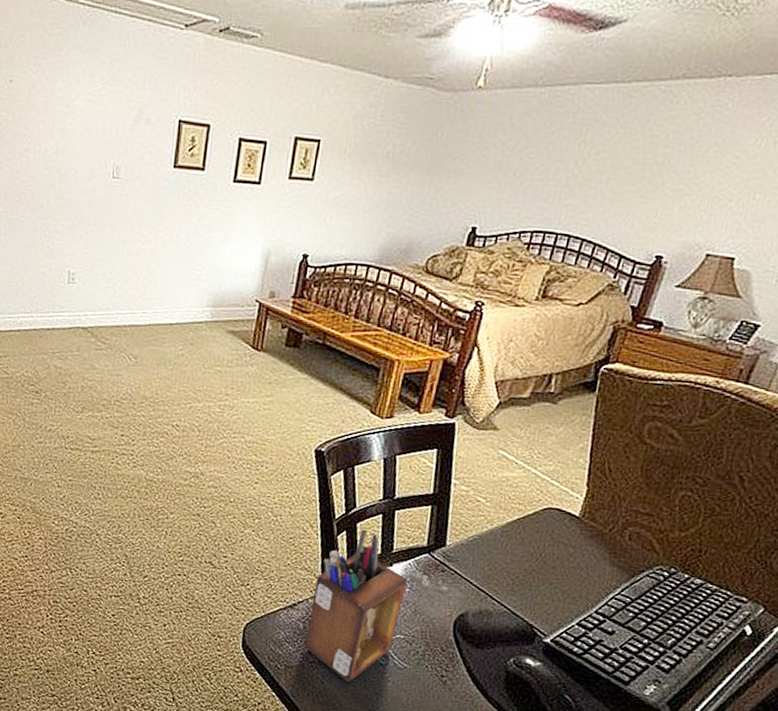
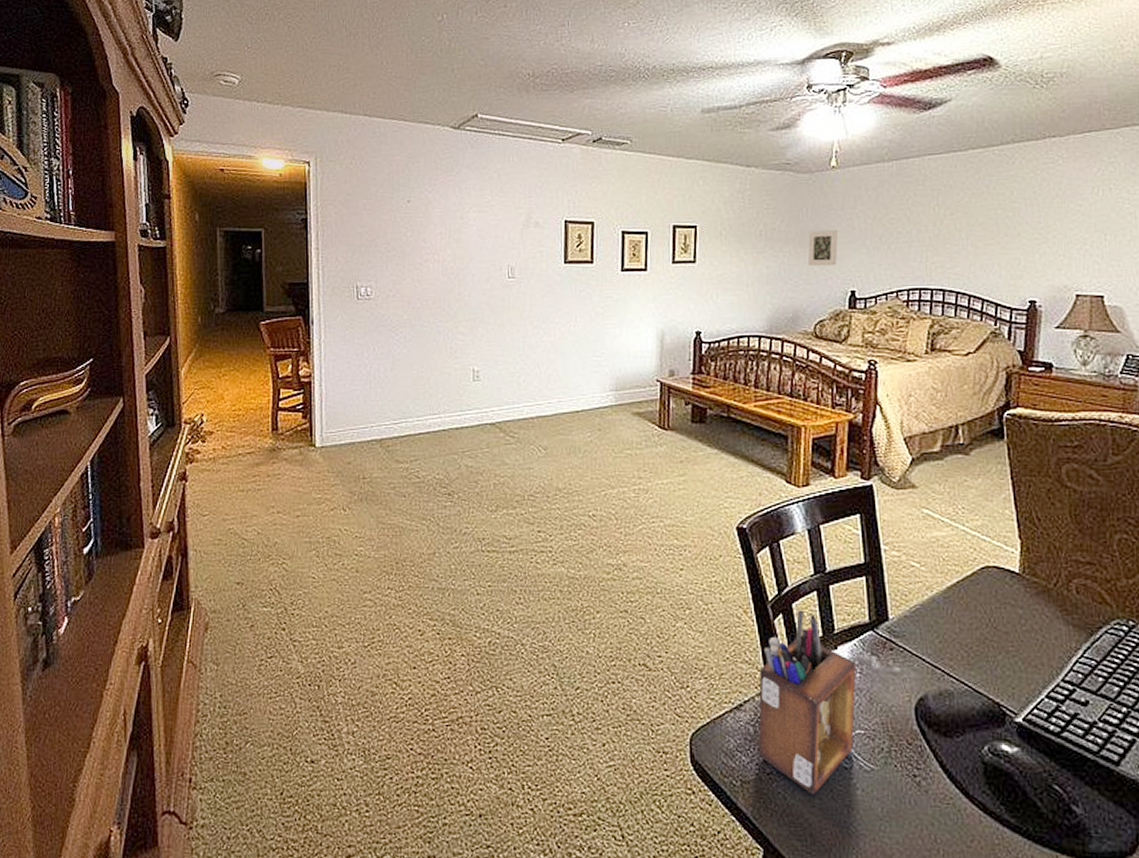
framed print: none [431,157,470,199] -> present [807,230,838,267]

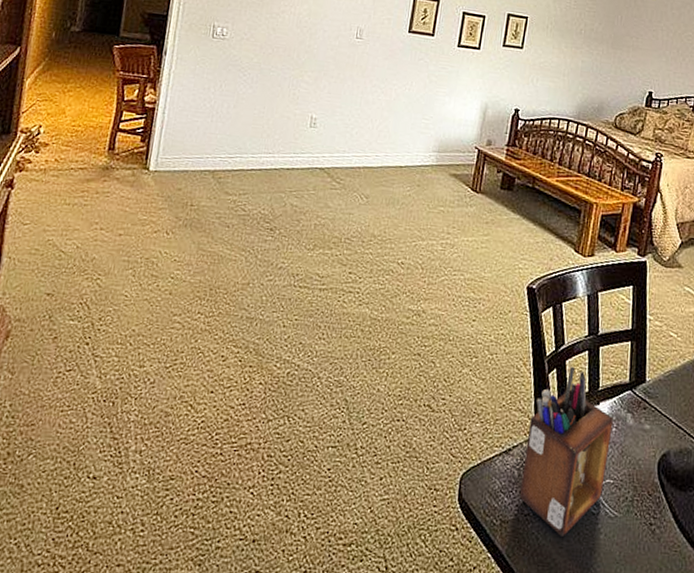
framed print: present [807,230,838,267] -> none [616,36,644,69]

